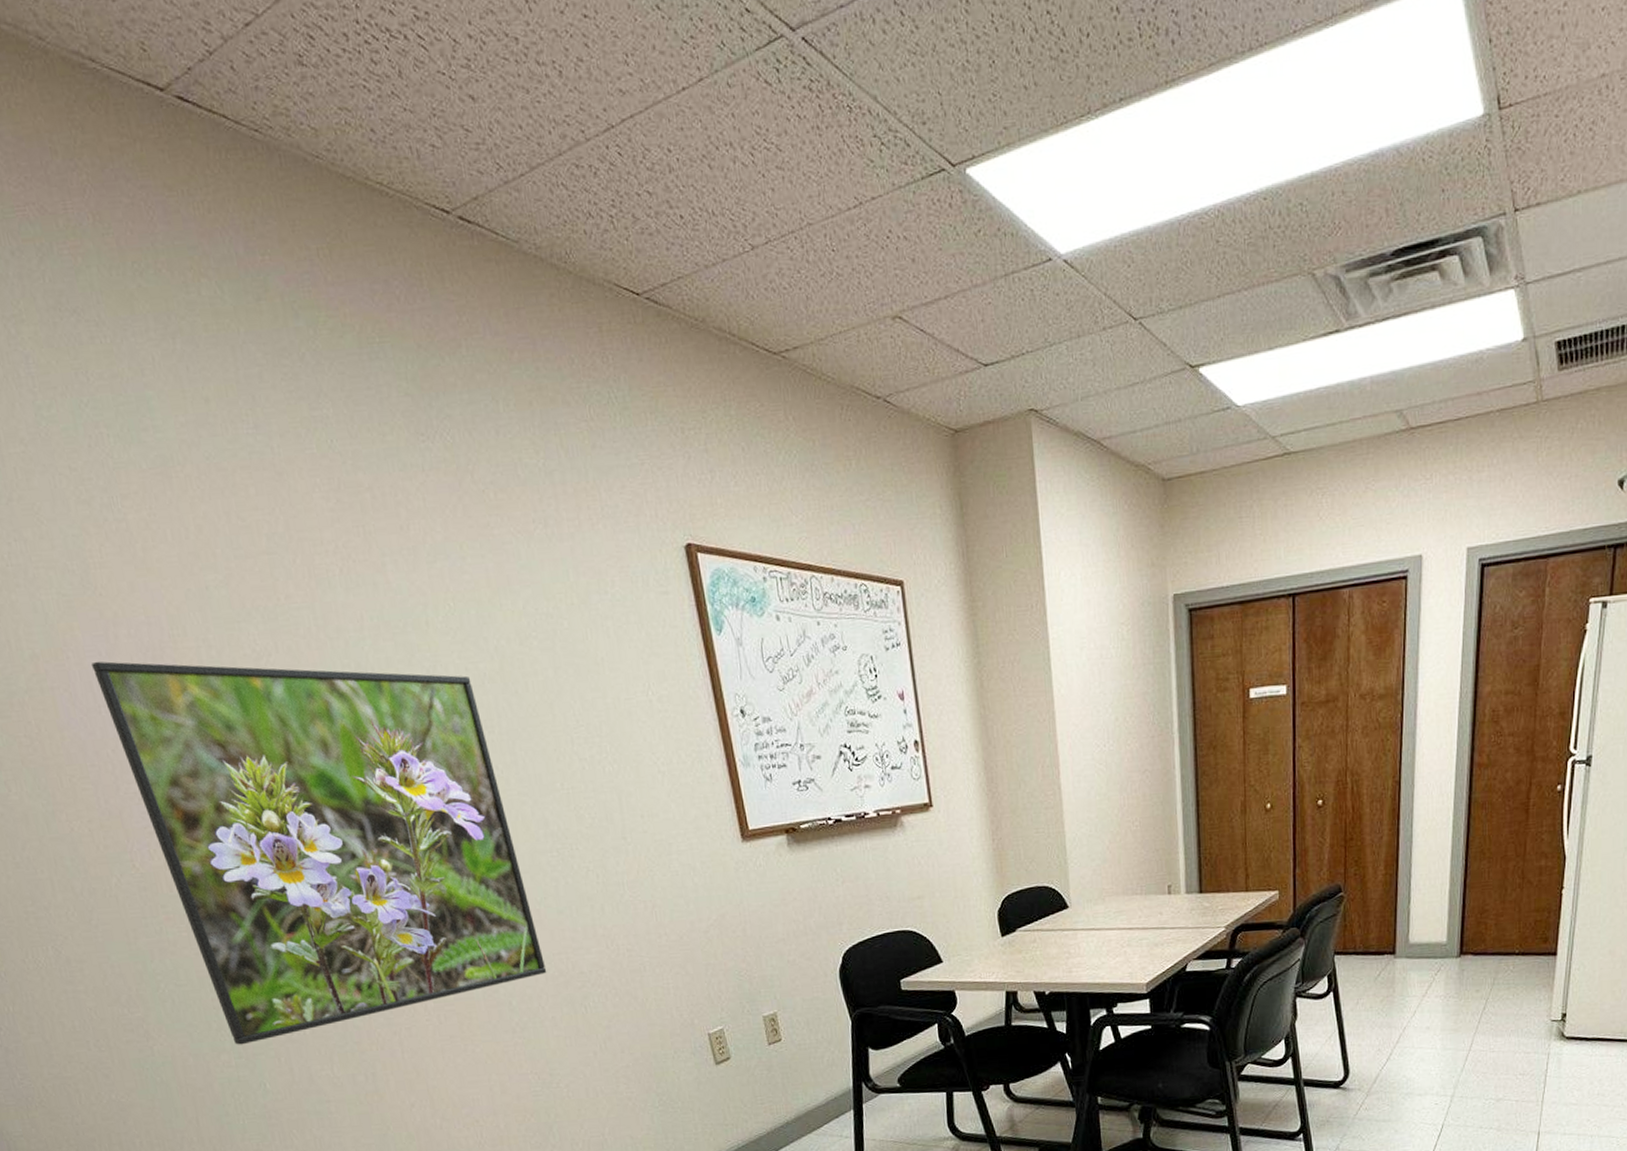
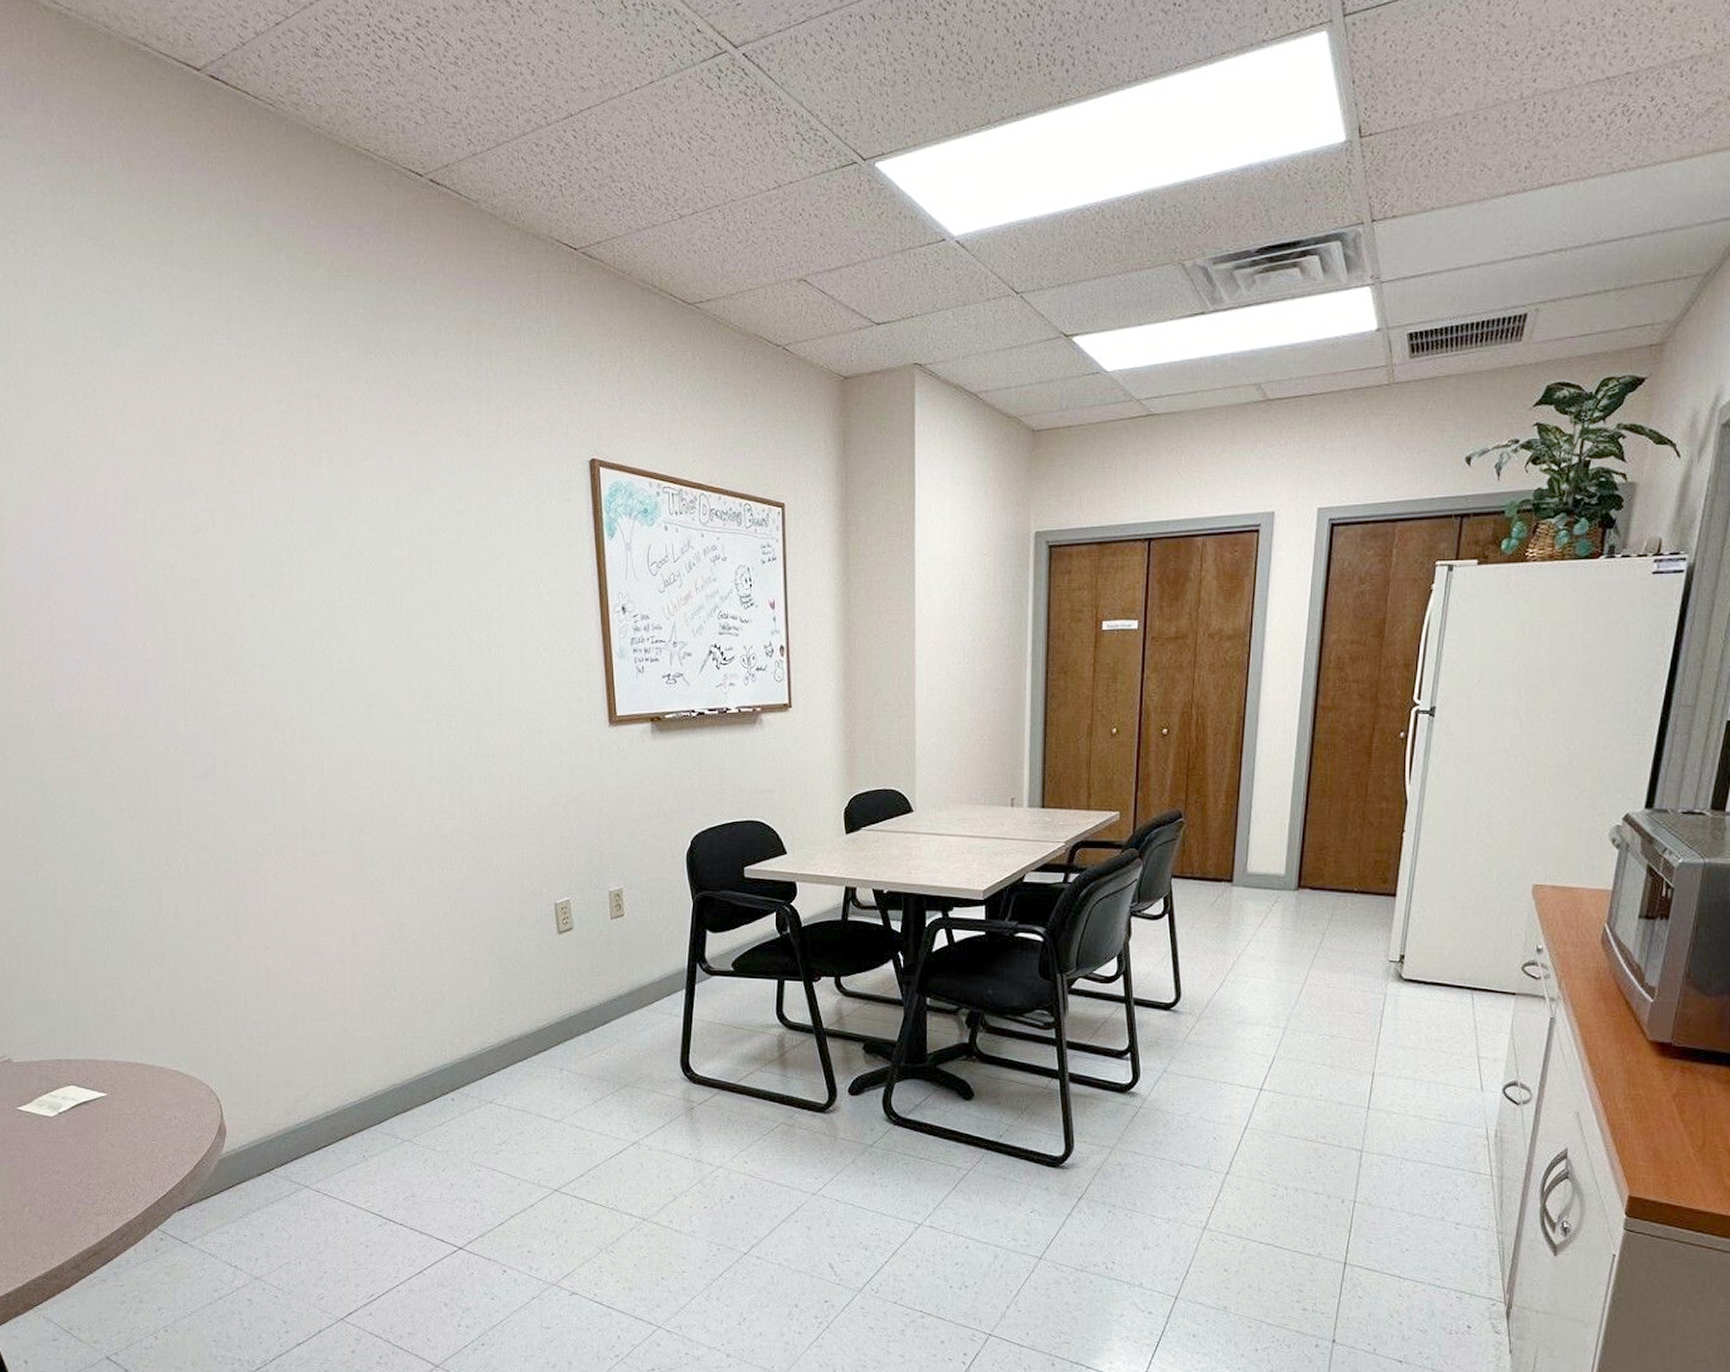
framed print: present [91,661,547,1045] -> none [50,525,411,877]

